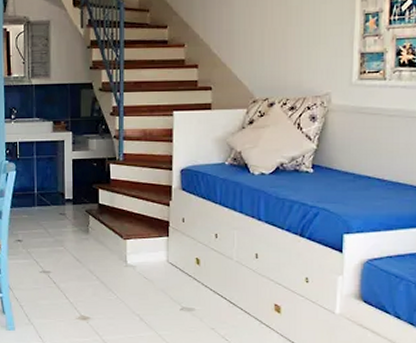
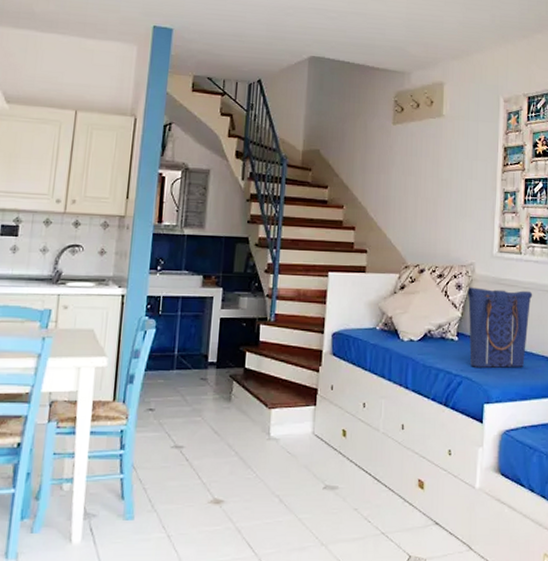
tote bag: none [323,118,400,198] -> present [467,287,533,368]

